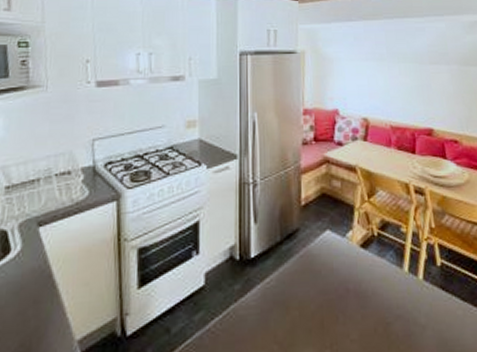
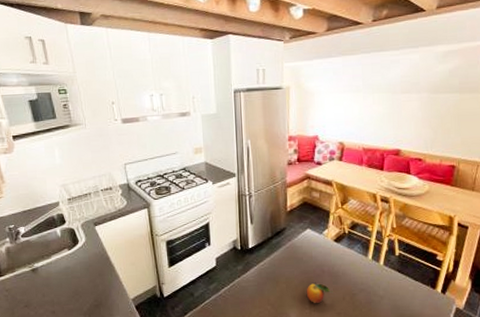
fruit: none [326,305,361,339] -> present [306,281,333,303]

